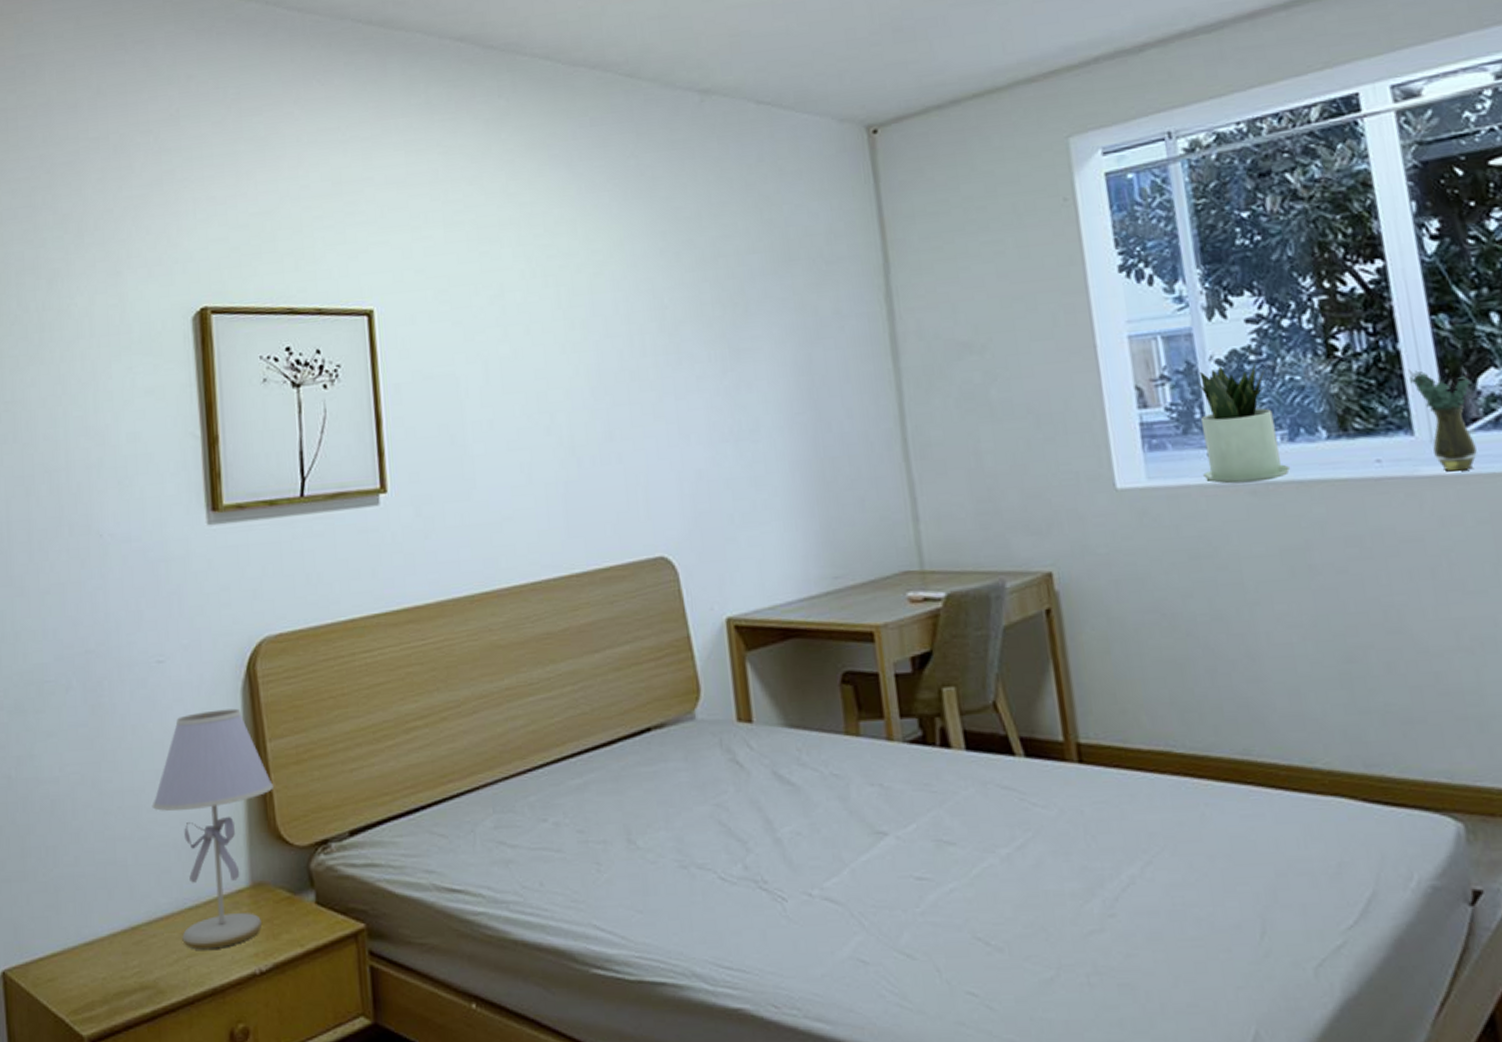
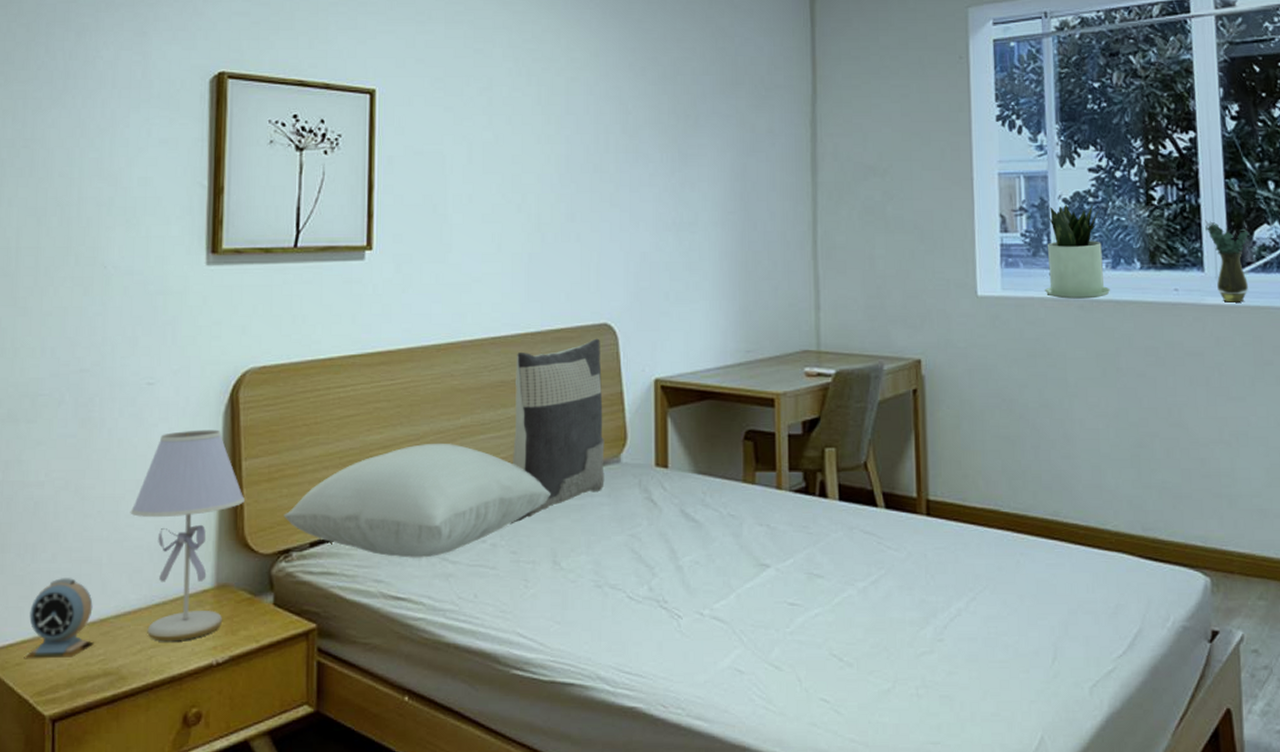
alarm clock: none [55,882,127,975] -> present [24,578,94,659]
pillow: none [317,708,617,845] -> present [283,443,551,560]
pillow: none [561,575,679,799] -> present [510,338,605,525]

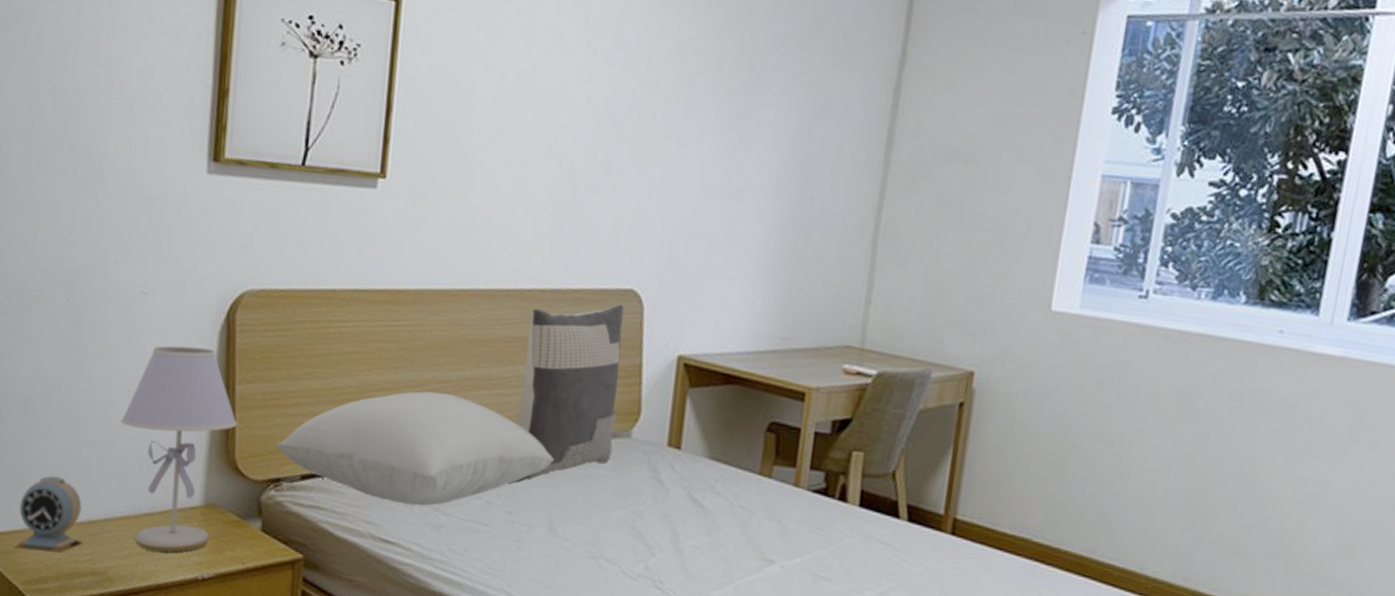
planter: present [1045,204,1111,299] -> none [1129,220,1211,330]
vase: present [1205,220,1248,302] -> none [1329,257,1382,355]

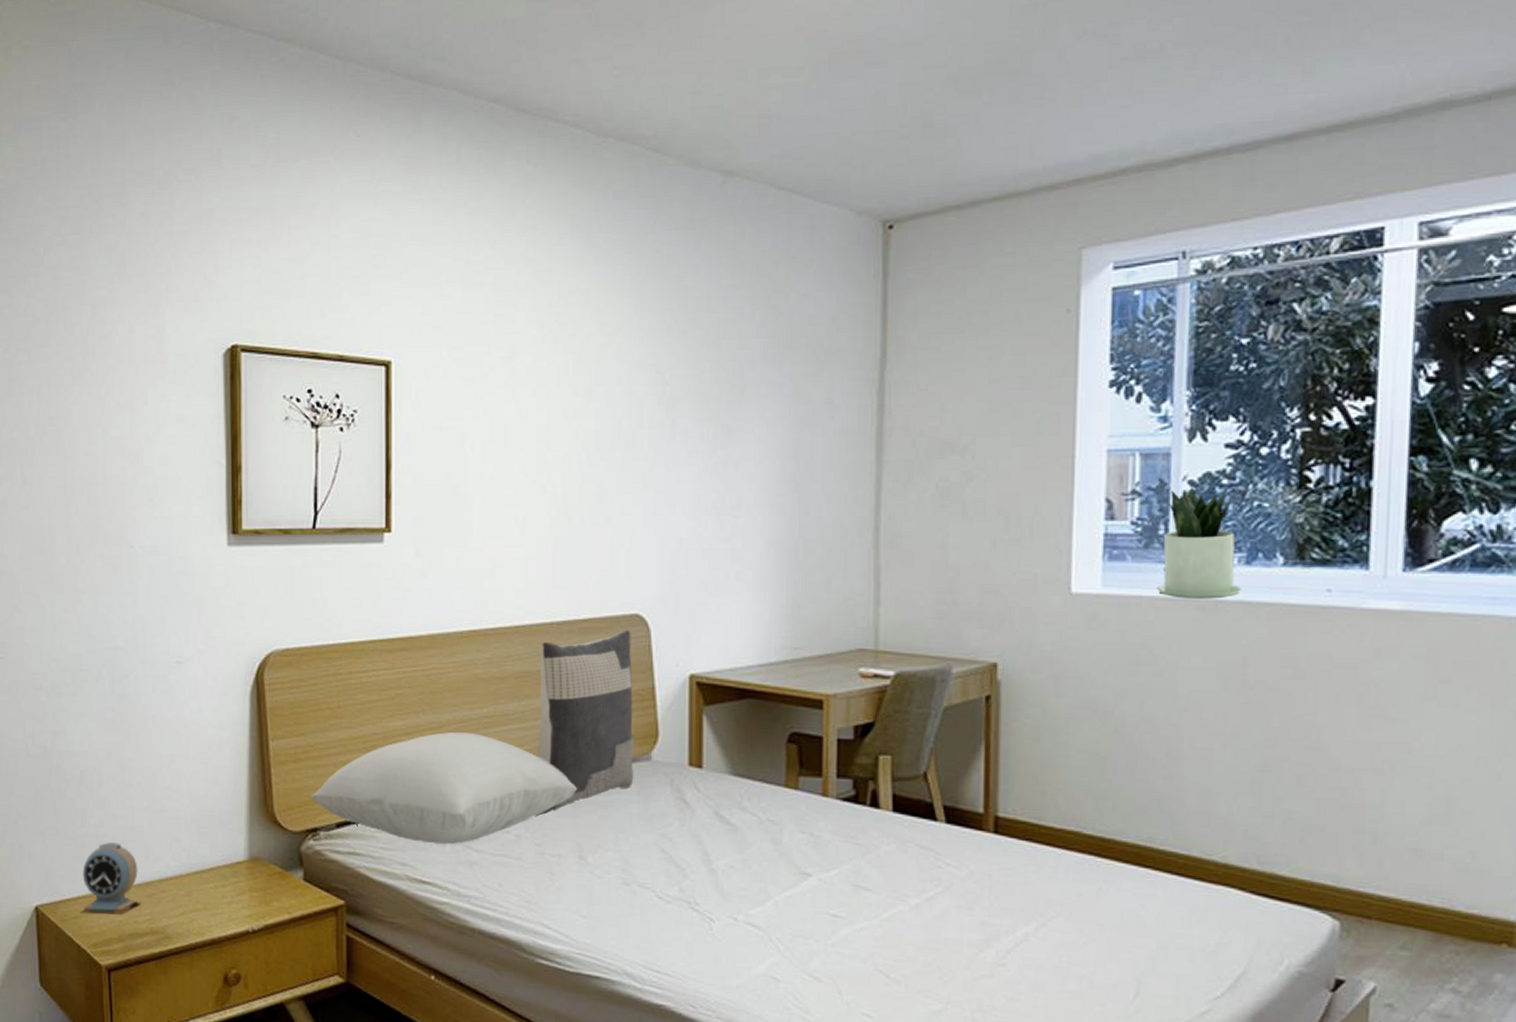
table lamp: present [120,345,238,552] -> none [167,709,274,908]
planter: none [1129,220,1211,330] -> present [1157,487,1242,599]

